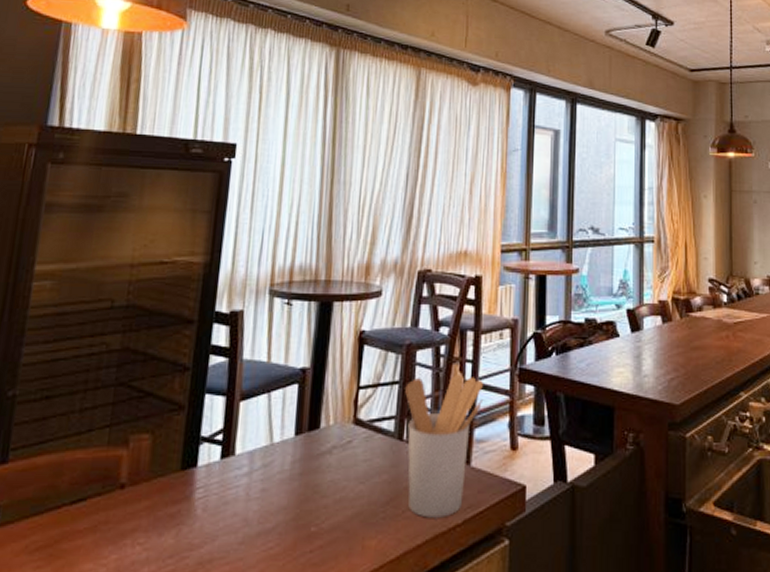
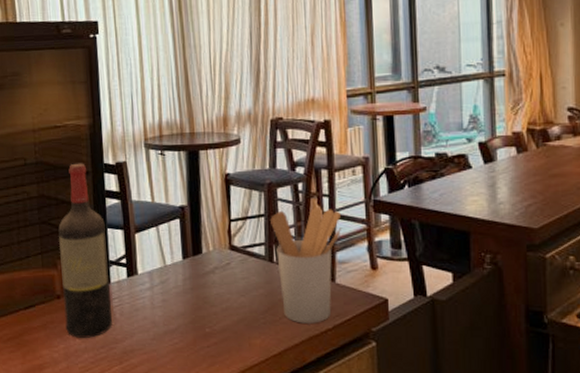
wine bottle: none [124,309,203,544] -> present [58,163,112,338]

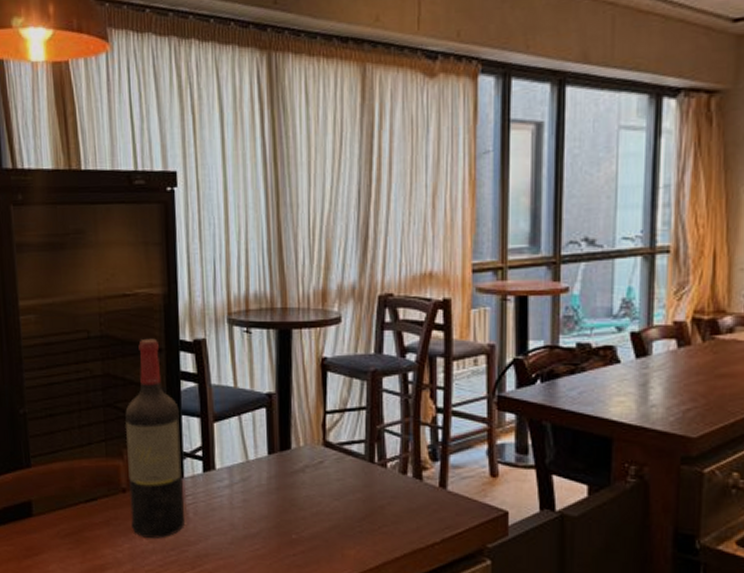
utensil holder: present [270,206,342,323] -> none [373,400,458,535]

